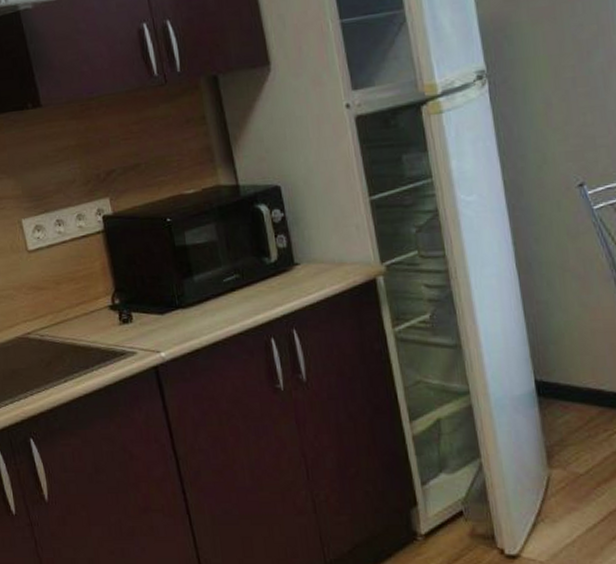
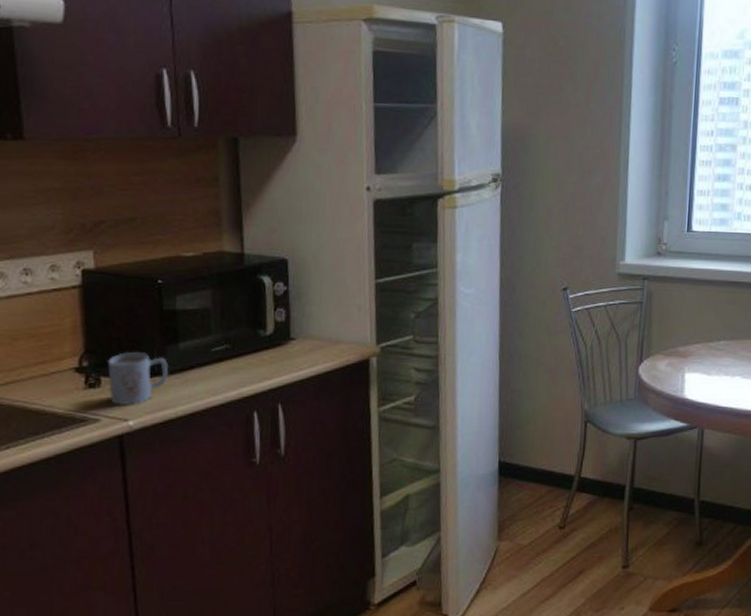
mug: none [135,287,188,338] -> present [108,352,169,405]

